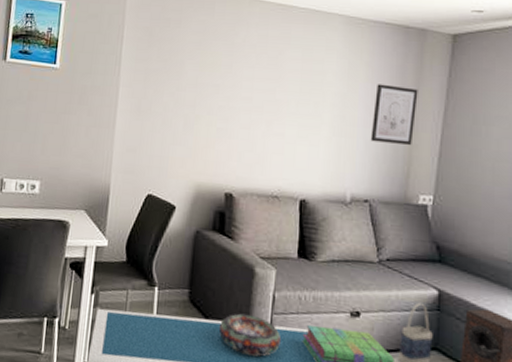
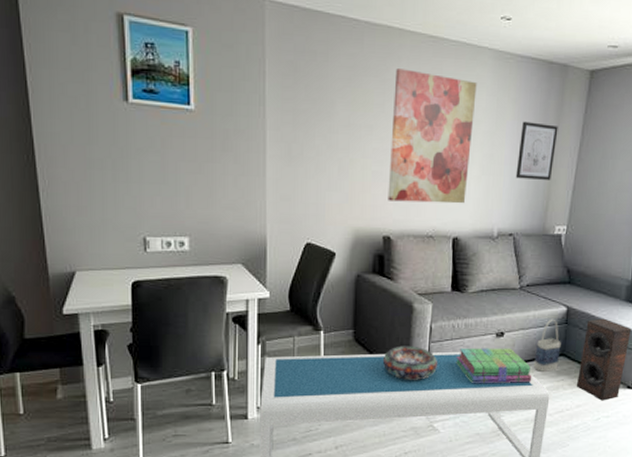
wall art: none [231,33,327,165] -> present [388,69,477,204]

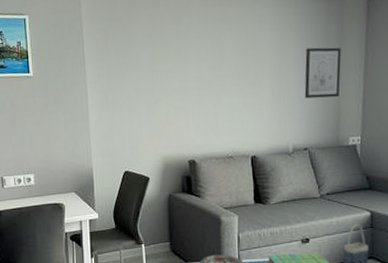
wall art: present [388,69,477,204] -> none [187,20,260,130]

